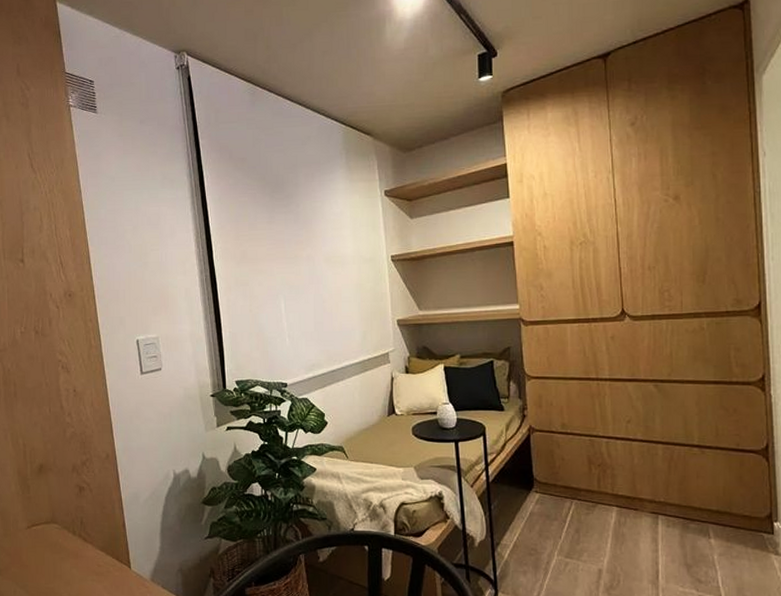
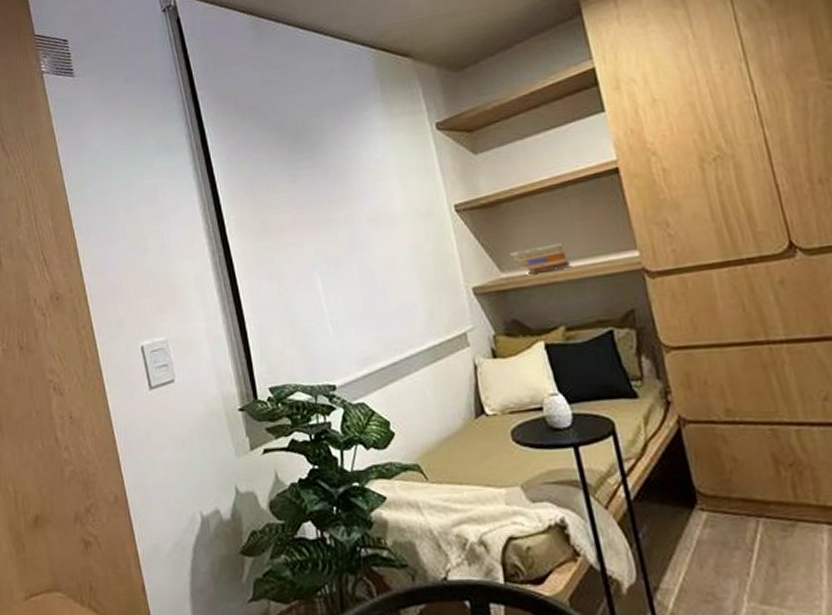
books: none [428,293,470,314] -> present [510,242,570,274]

